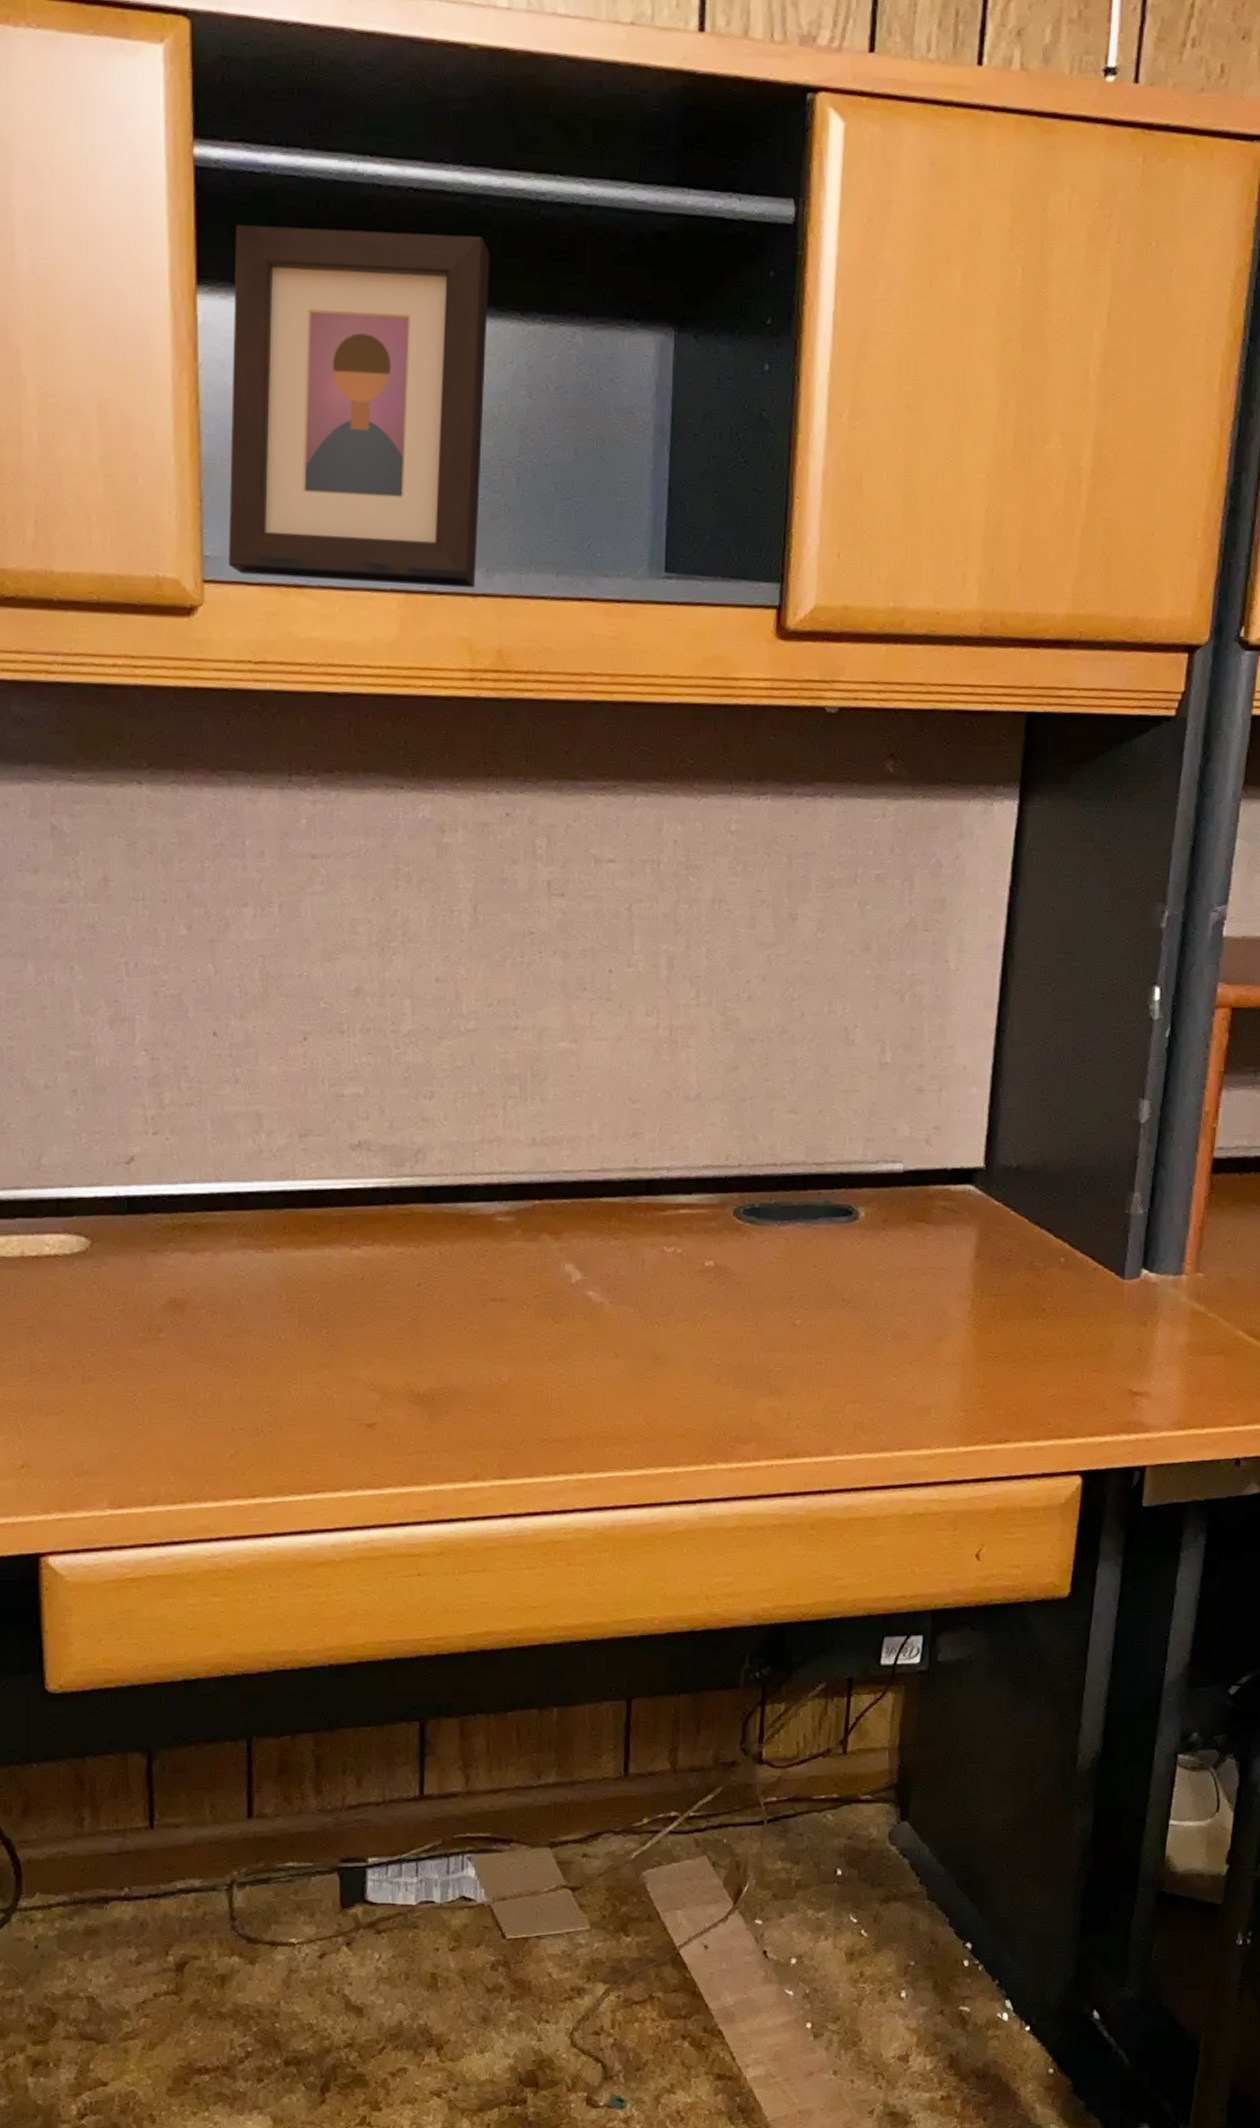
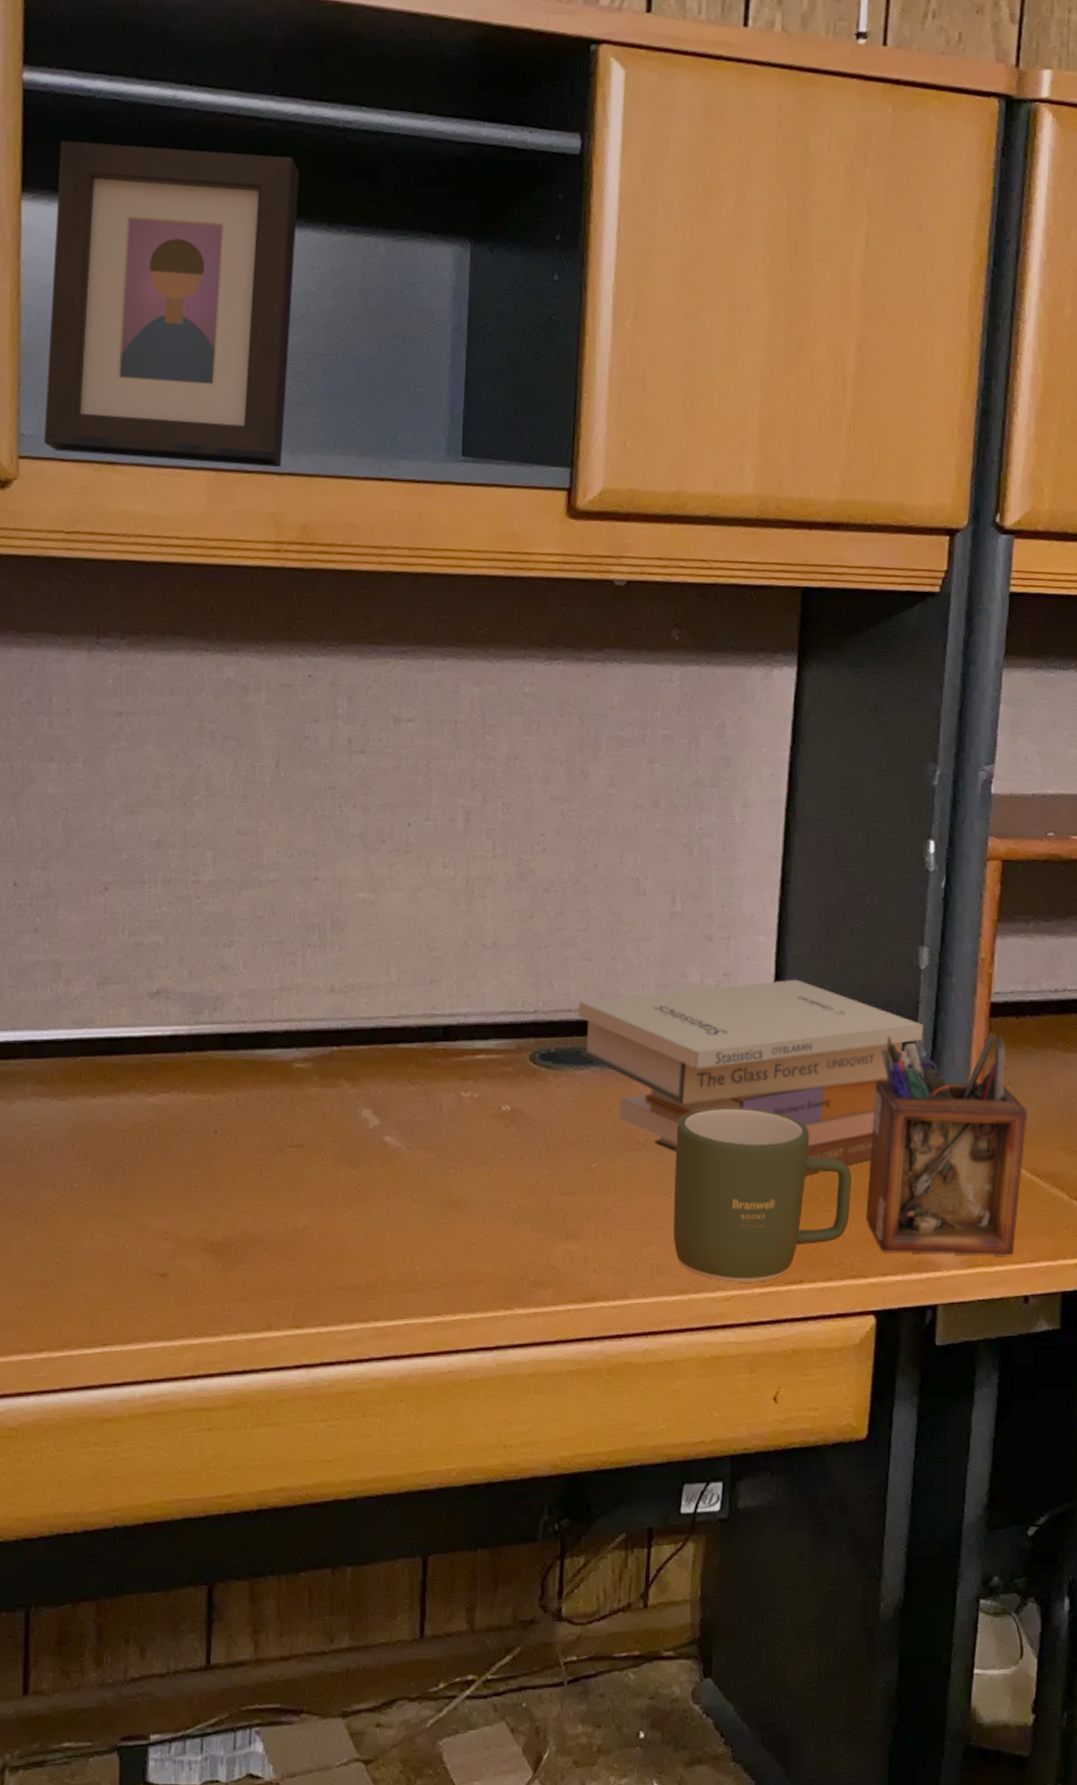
books: none [783,1133,1141,1334] -> present [578,979,923,1174]
mug: none [877,1264,1061,1441] -> present [673,1106,851,1282]
desk organizer: none [1075,1188,1248,1418] -> present [866,1032,1028,1256]

